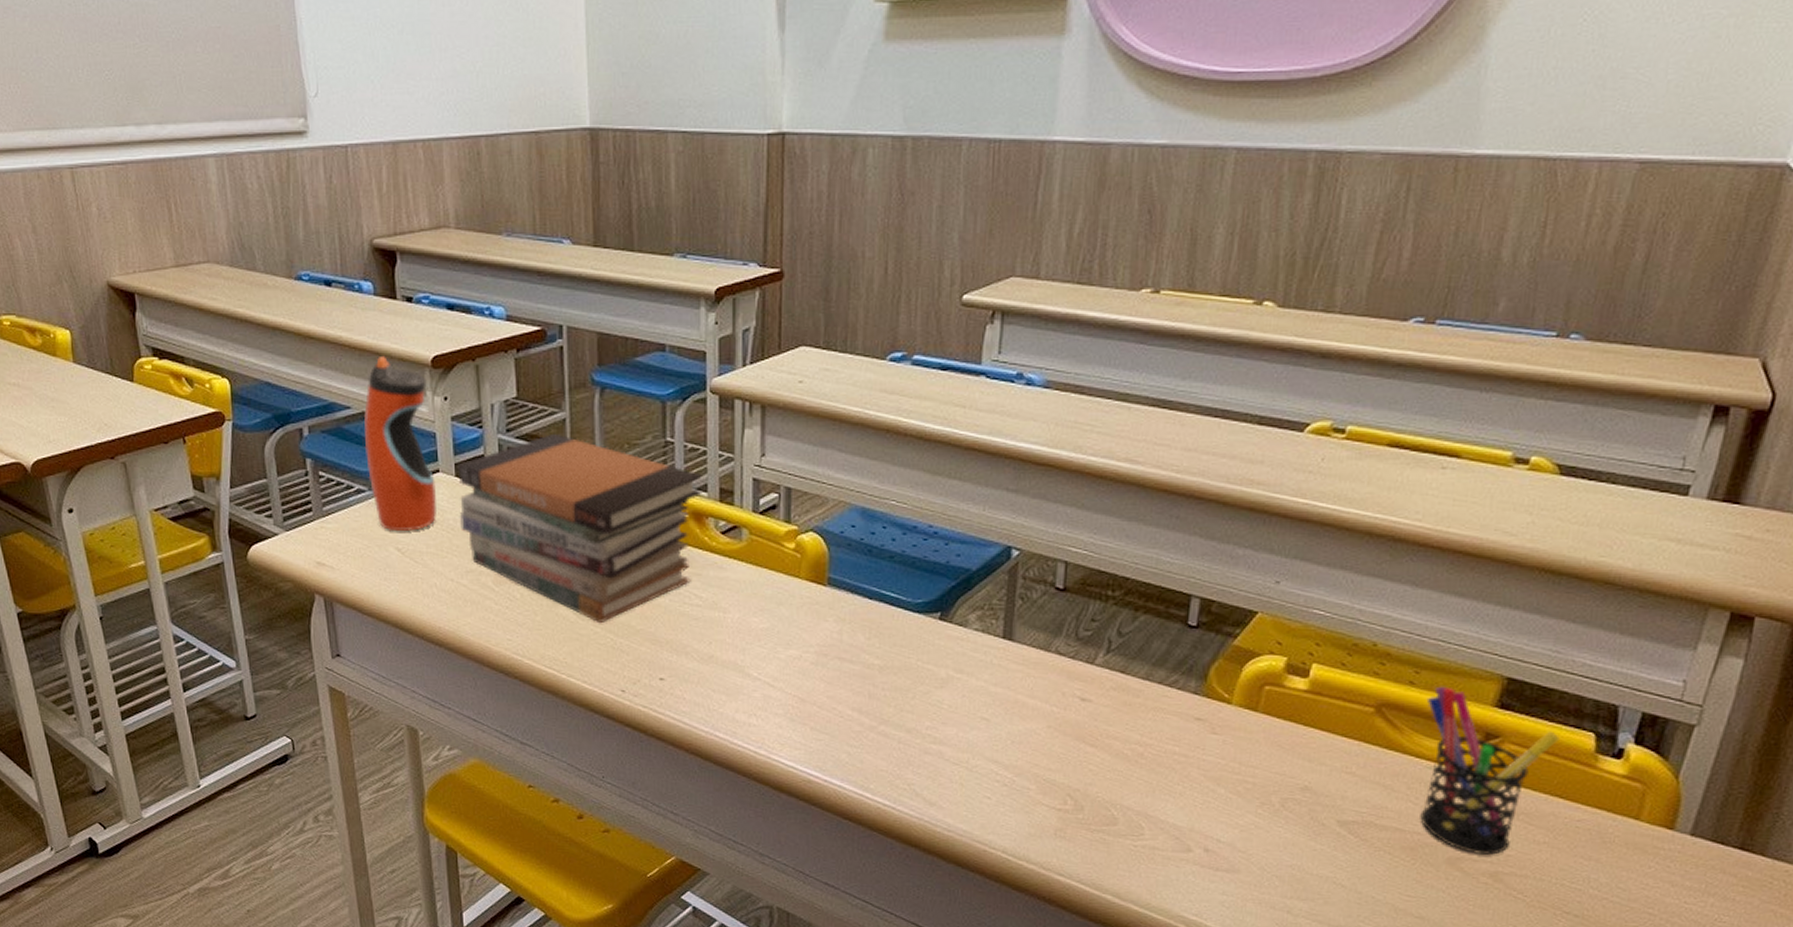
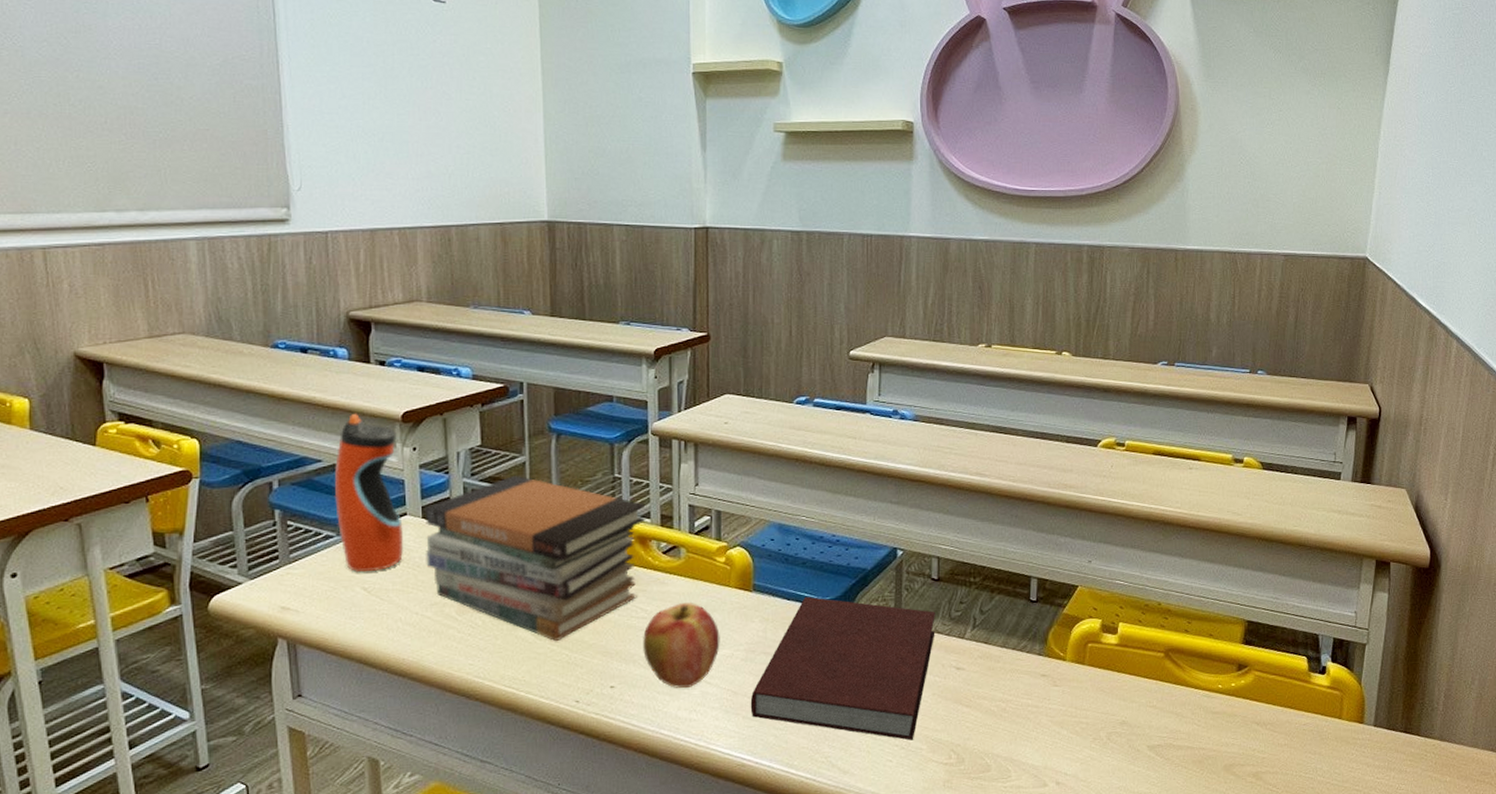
apple: none [697,591,787,690] -> present [643,601,720,689]
notebook: none [820,597,1059,778] -> present [750,597,936,741]
pen holder: present [1420,686,1560,855] -> none [1197,631,1285,760]

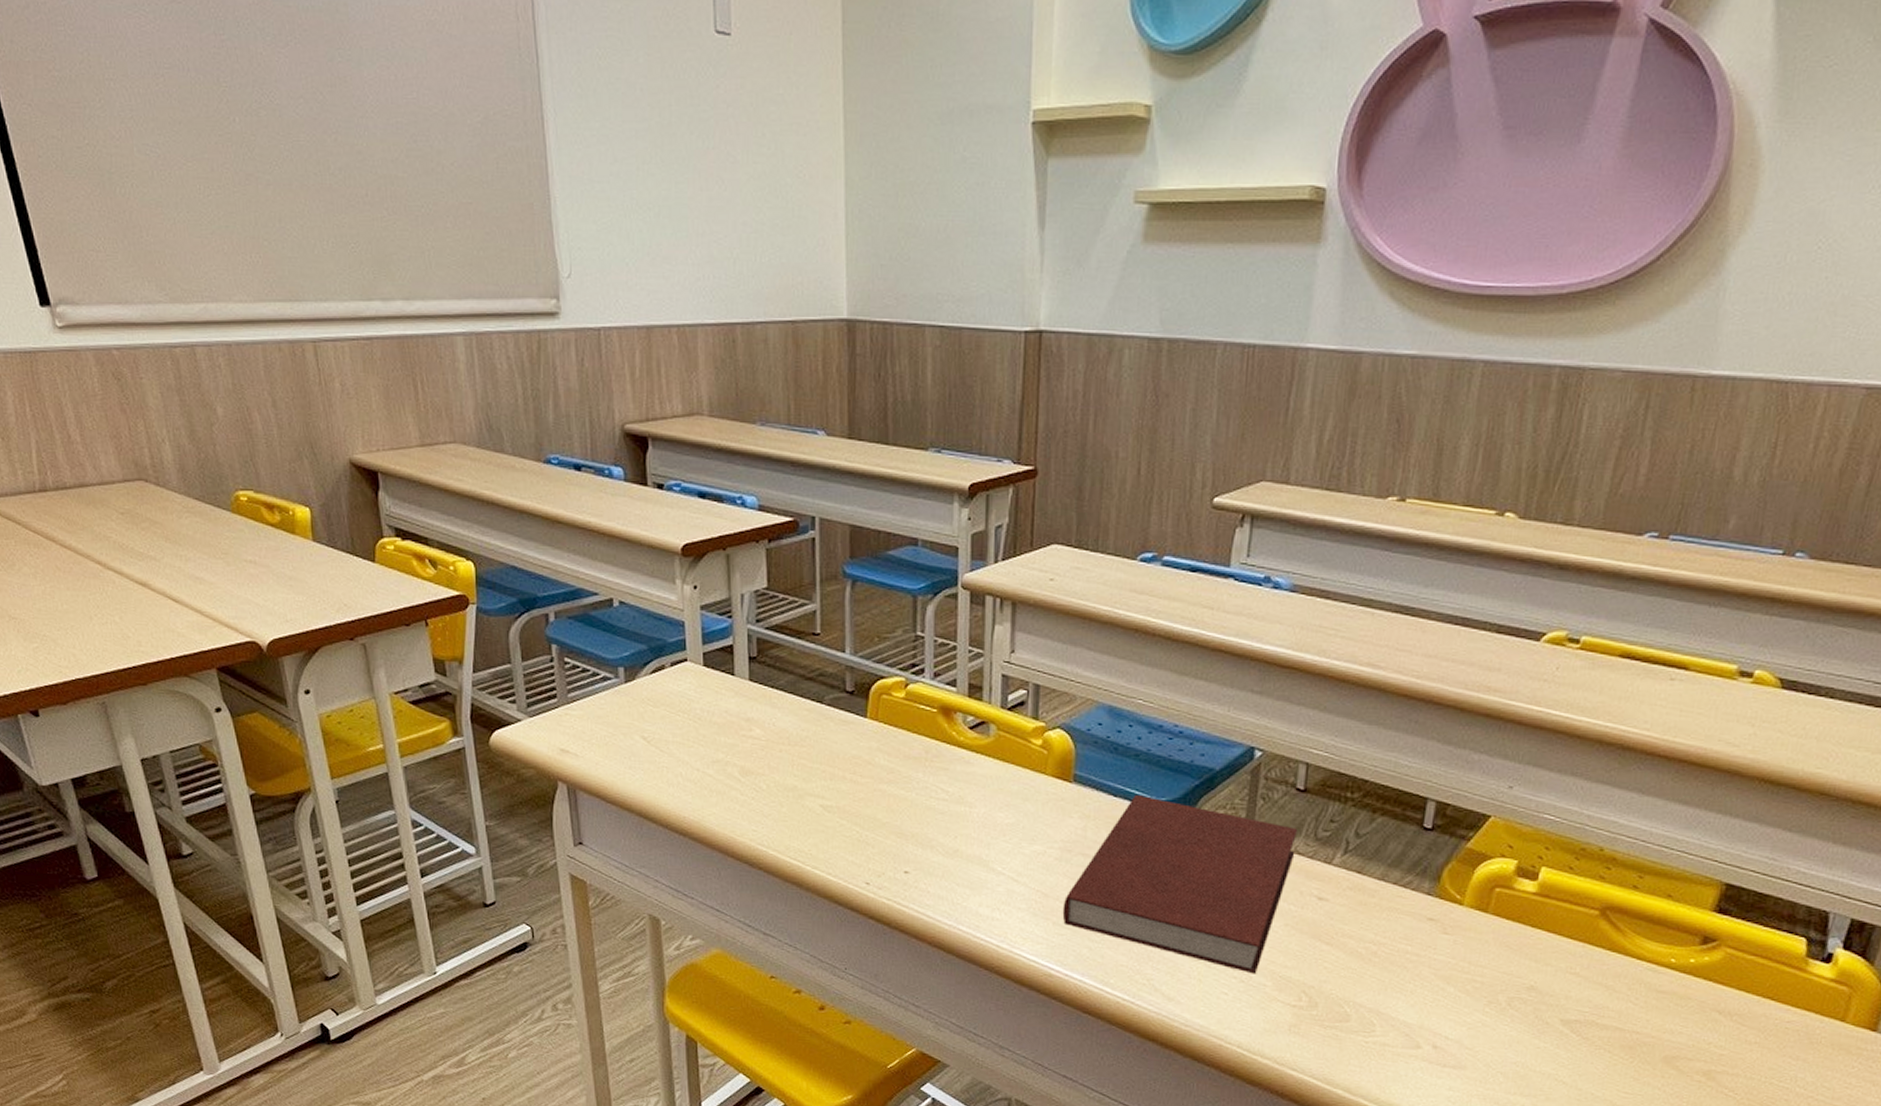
water bottle: present [335,413,403,573] -> none [612,542,683,720]
book stack: present [425,475,646,642] -> none [706,624,952,816]
apple: present [643,601,720,689] -> none [942,787,1032,884]

